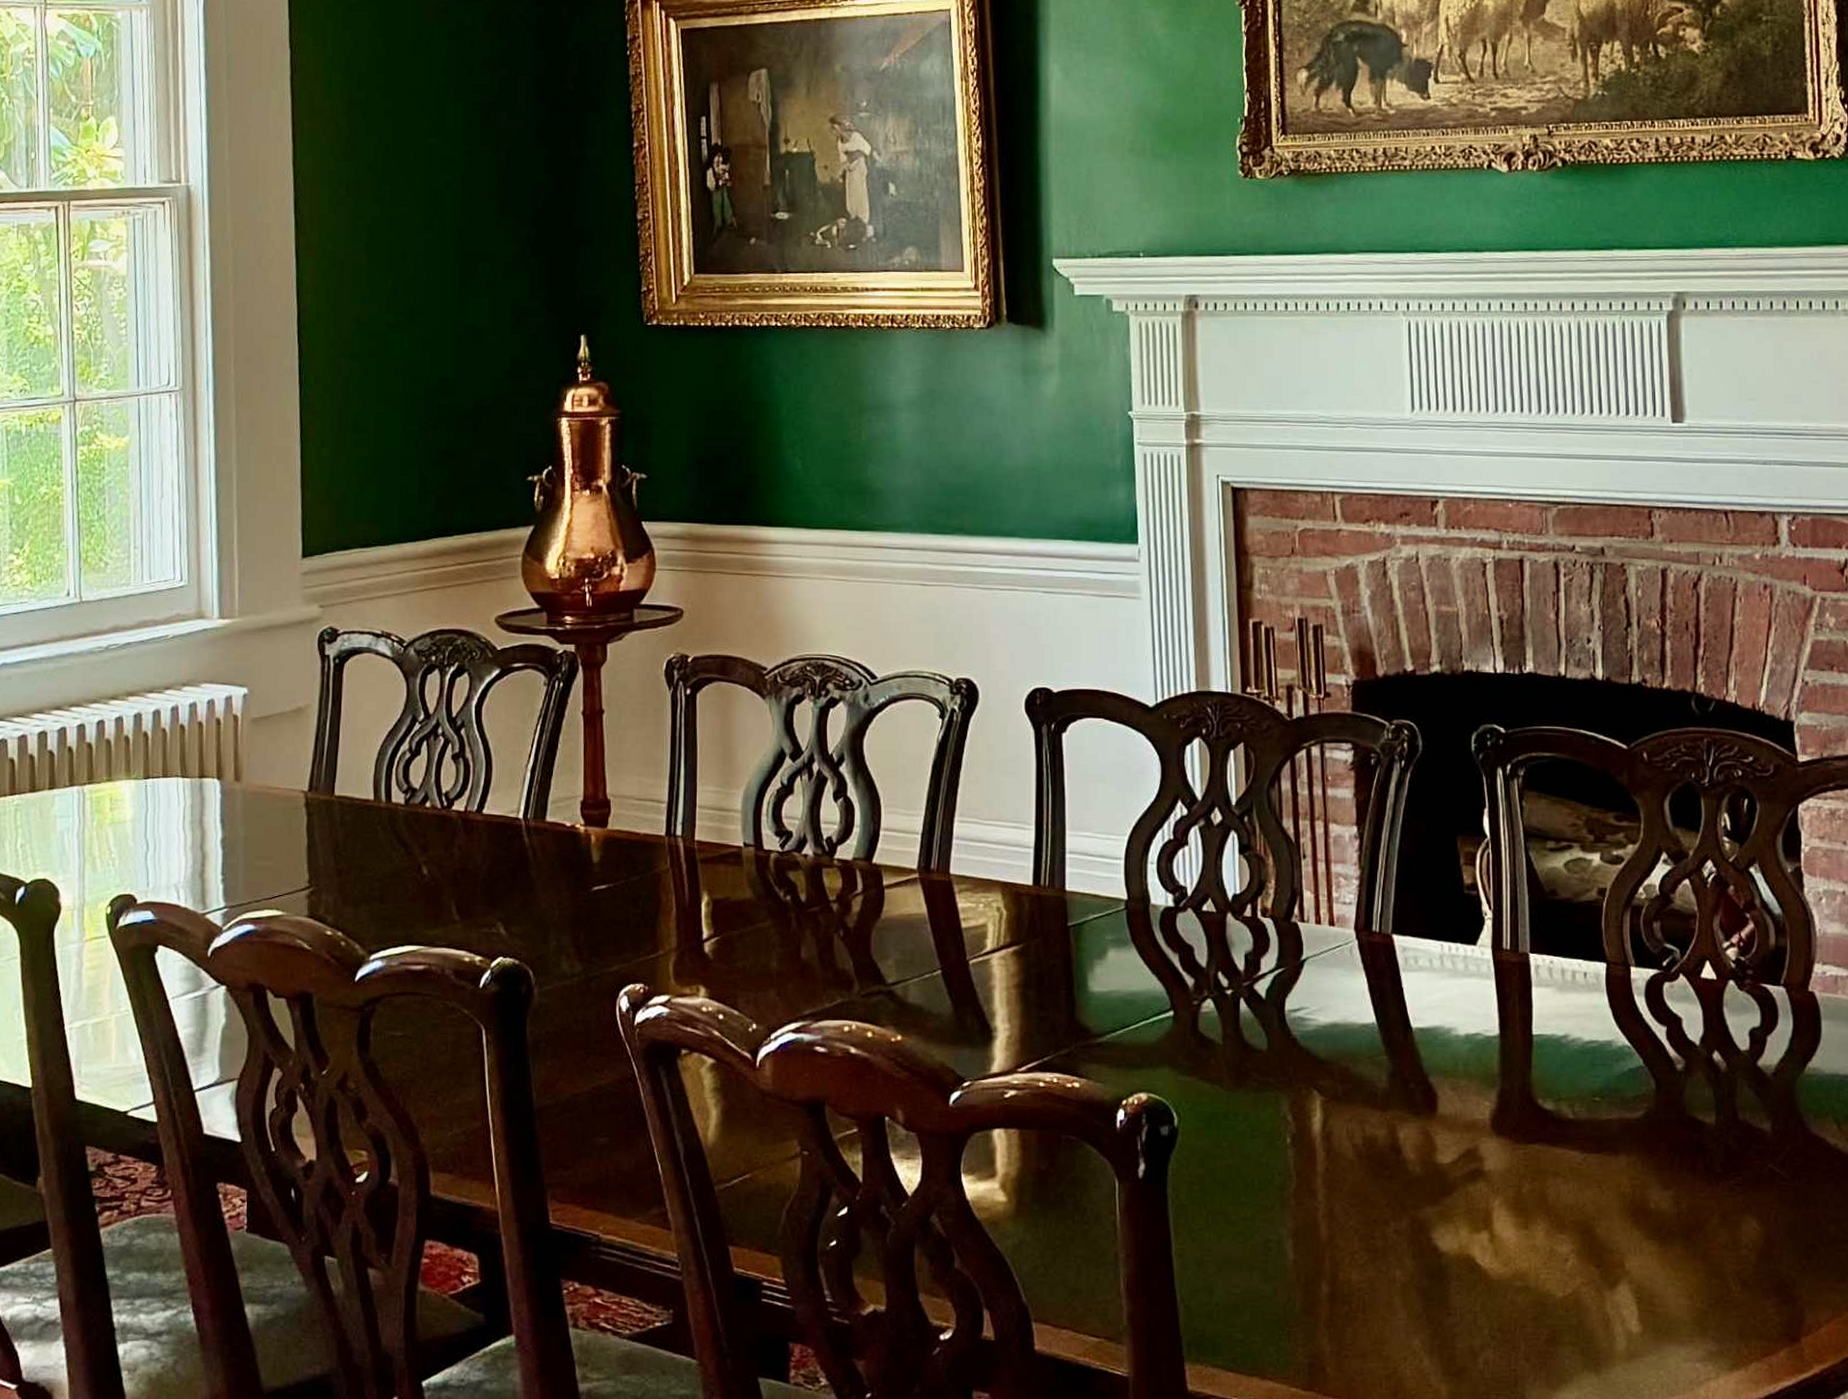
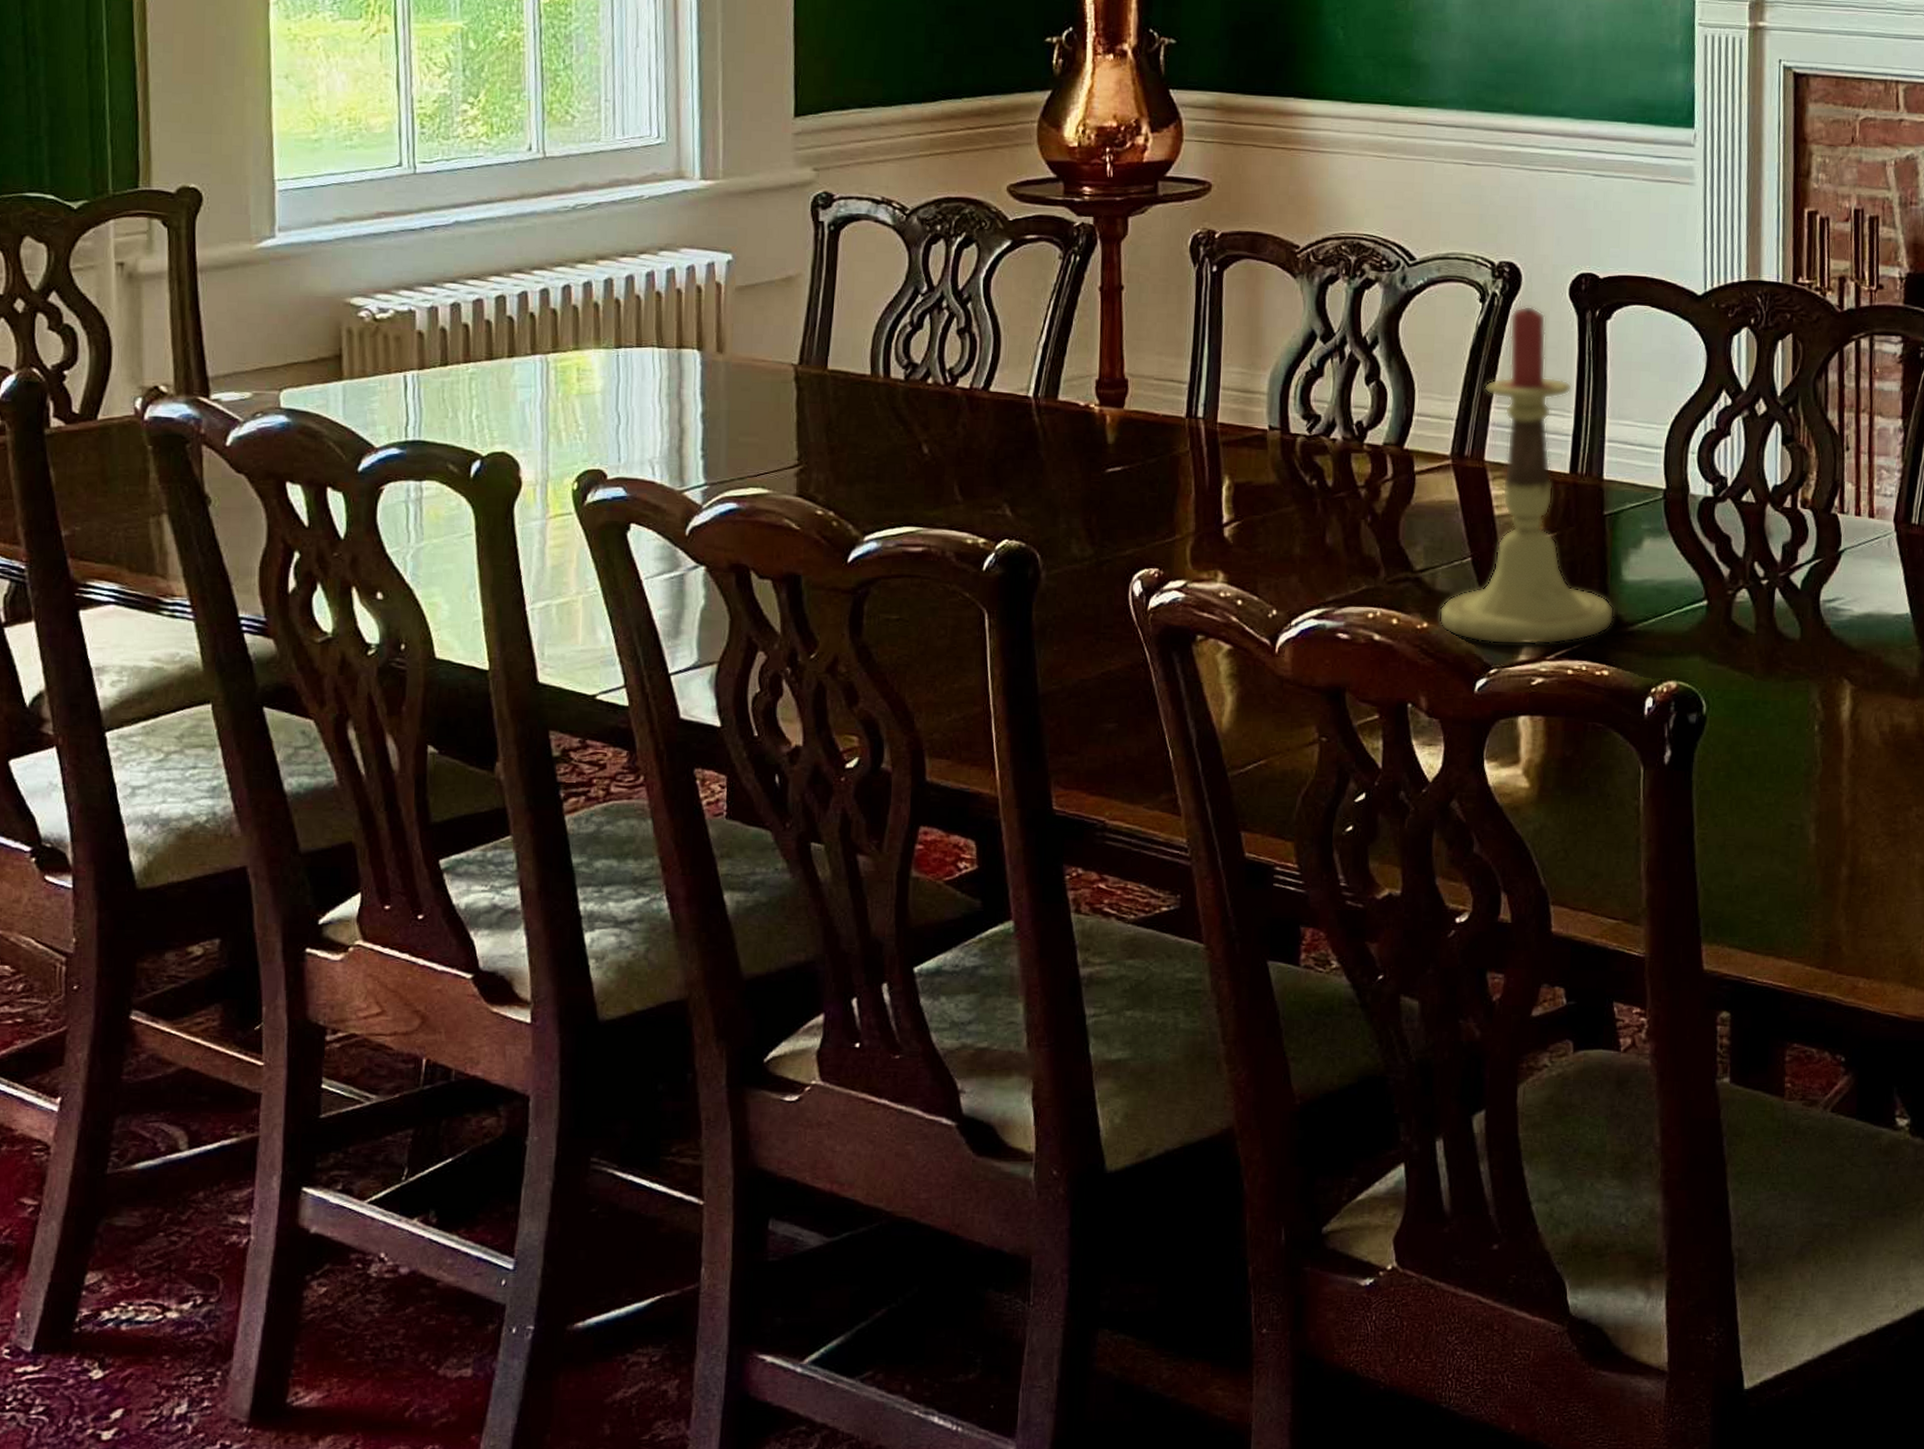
candlestick: none [912,720,1083,1058] -> present [1439,305,1615,645]

